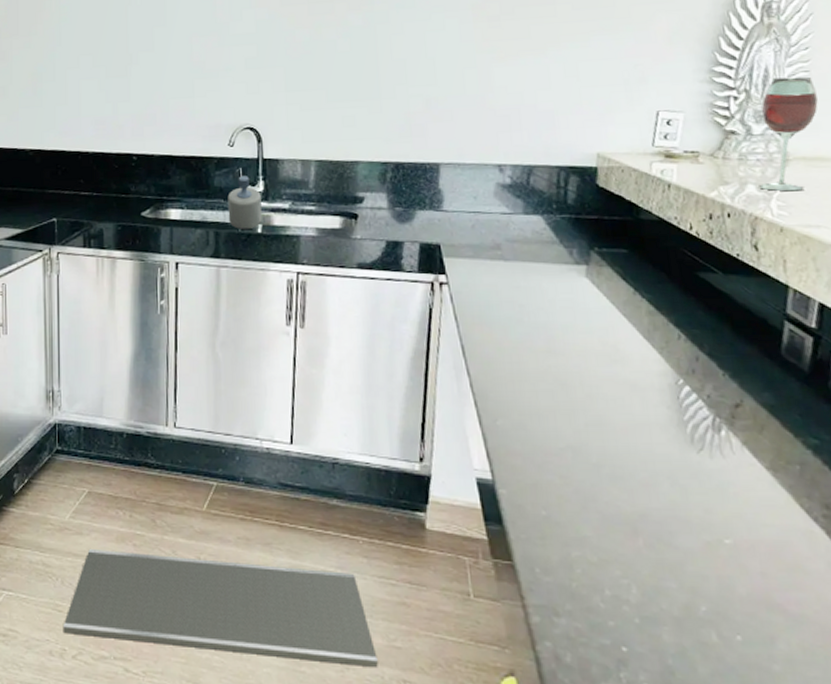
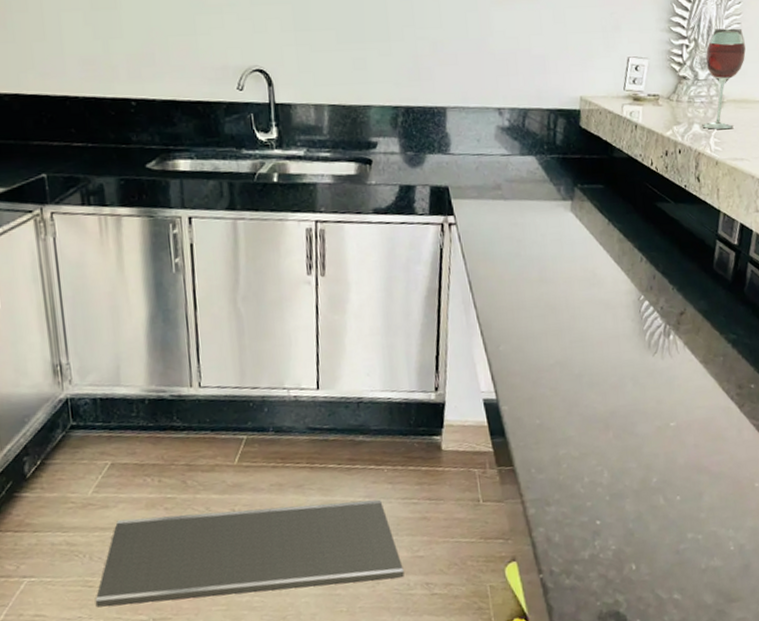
soap dispenser: present [227,176,262,230] -> none [240,122,278,180]

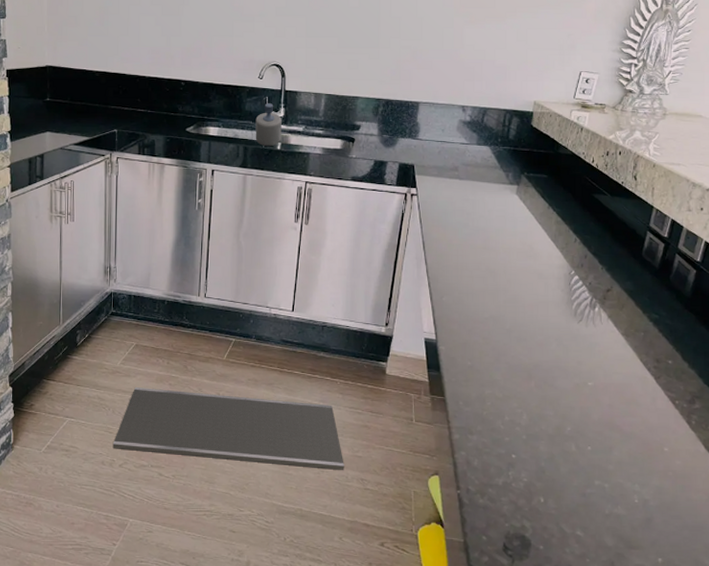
soap dispenser: none [240,122,278,180] -> present [255,103,282,147]
wineglass: present [702,28,746,130] -> none [643,52,691,138]

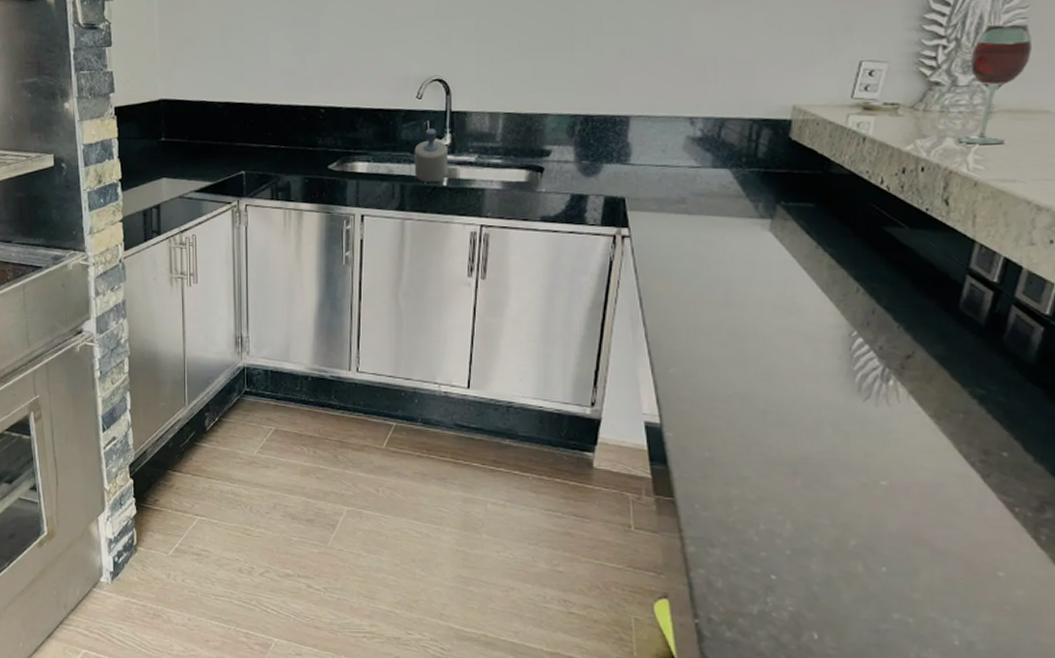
door mat: present [112,387,344,471] -> none [251,481,541,589]
wineglass: none [643,52,691,138] -> present [957,24,1032,145]

